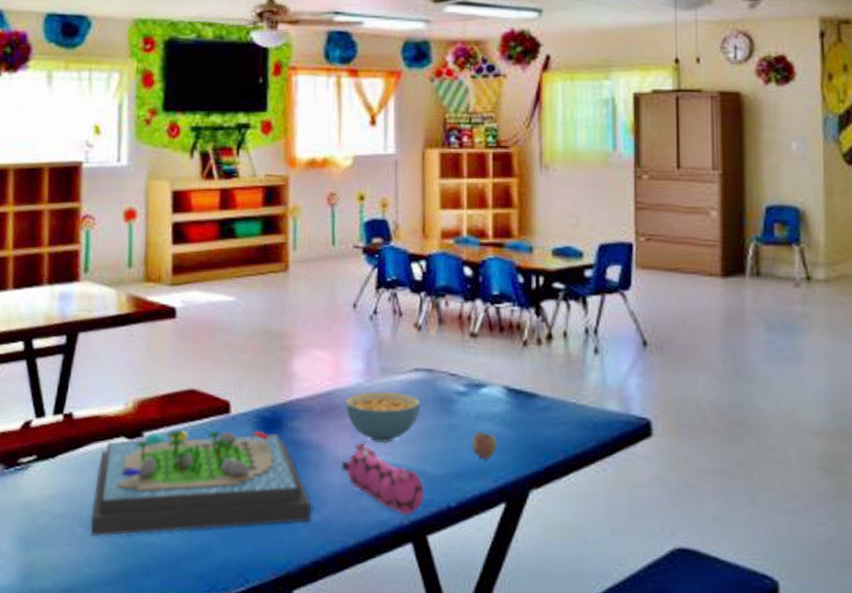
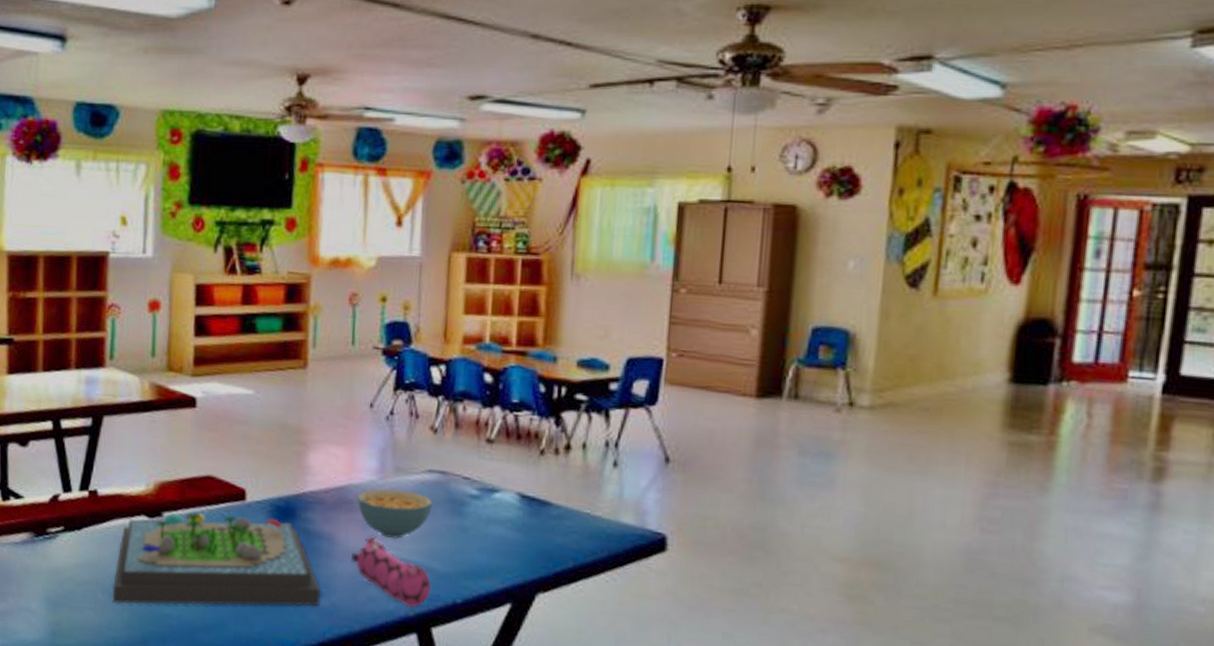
apple: present [471,431,497,459] -> none [480,533,507,561]

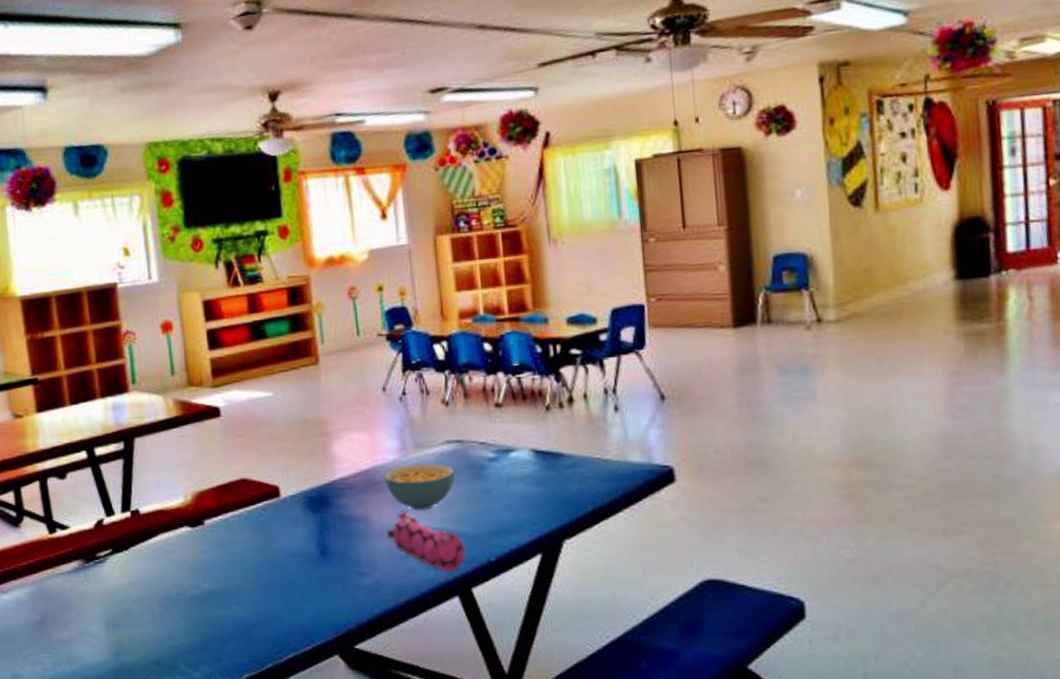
board game: present [112,512,321,607] -> none [166,510,365,614]

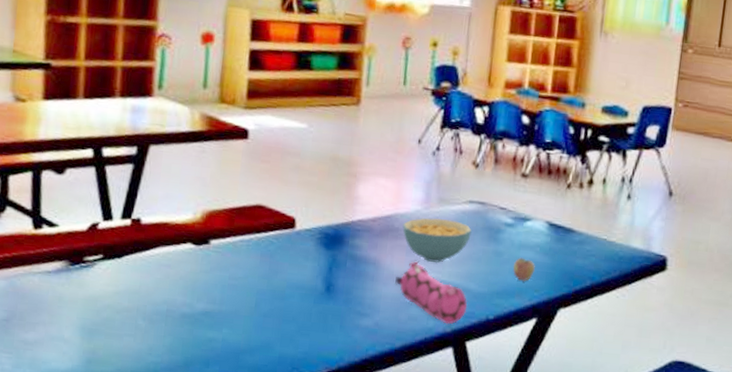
apple: none [504,491,529,516] -> present [512,257,535,281]

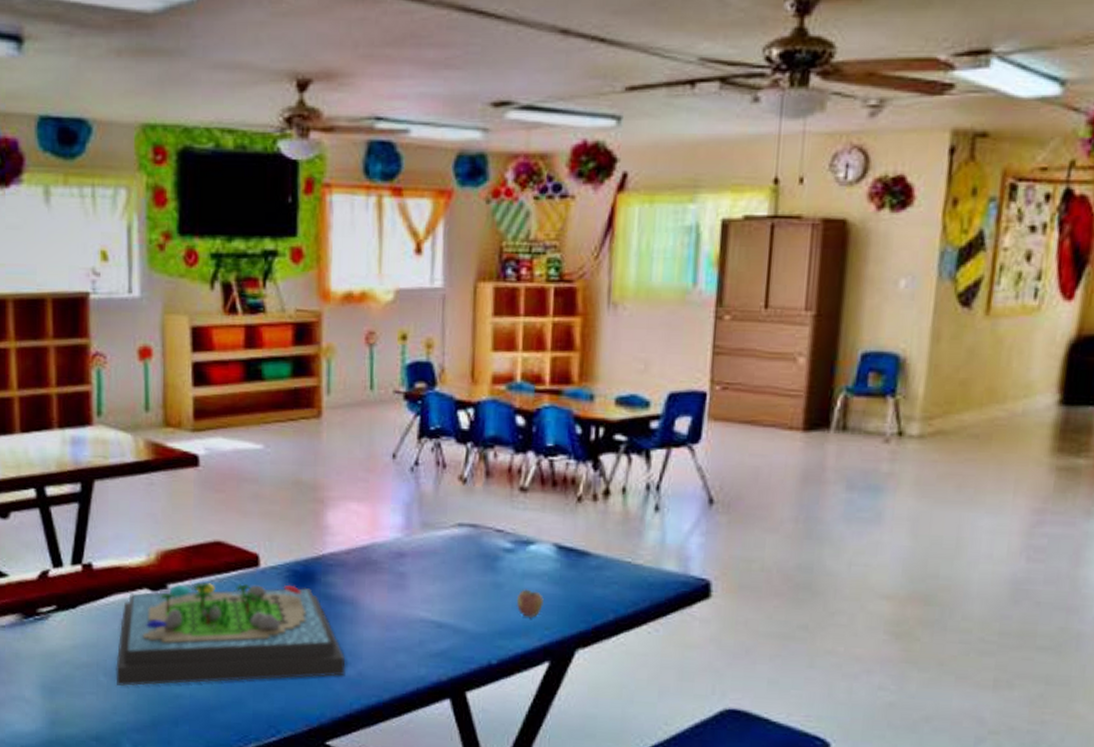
board game: none [154,240,365,330] -> present [116,582,346,686]
pencil case: present [395,261,468,325] -> none [378,599,465,672]
cereal bowl: present [402,218,472,263] -> none [381,546,464,600]

